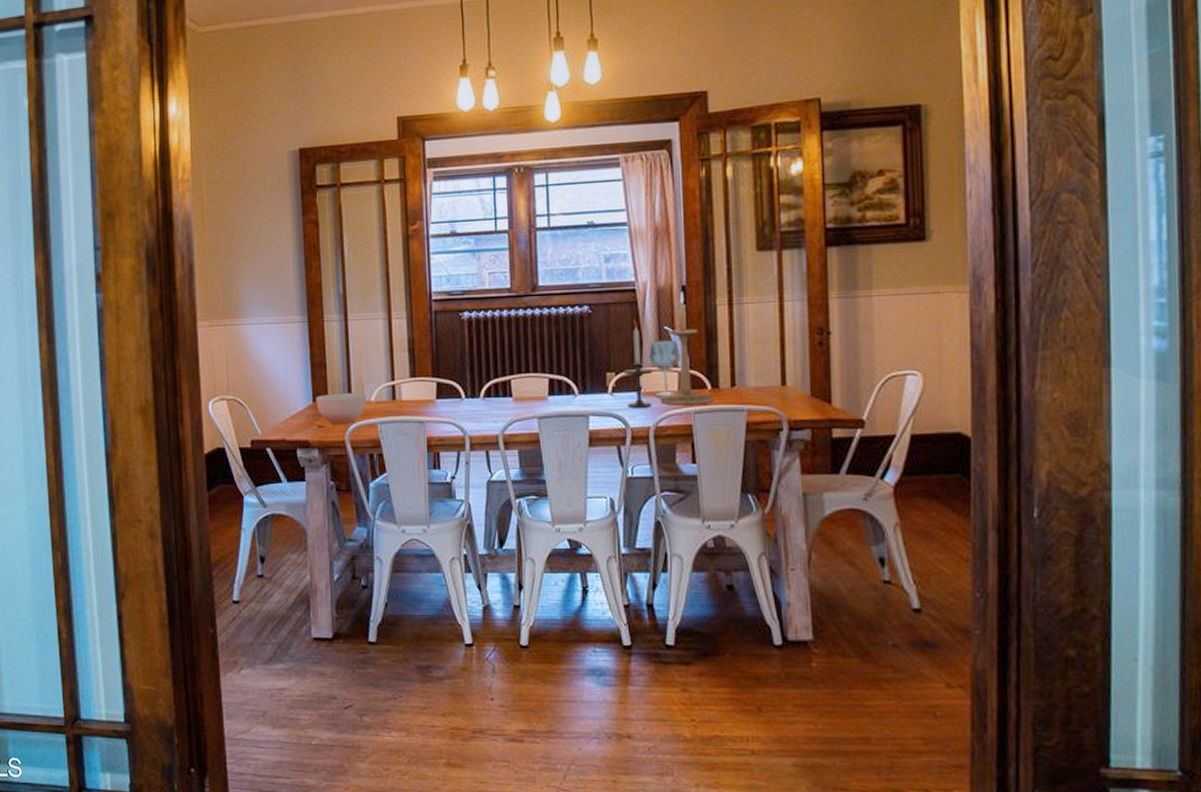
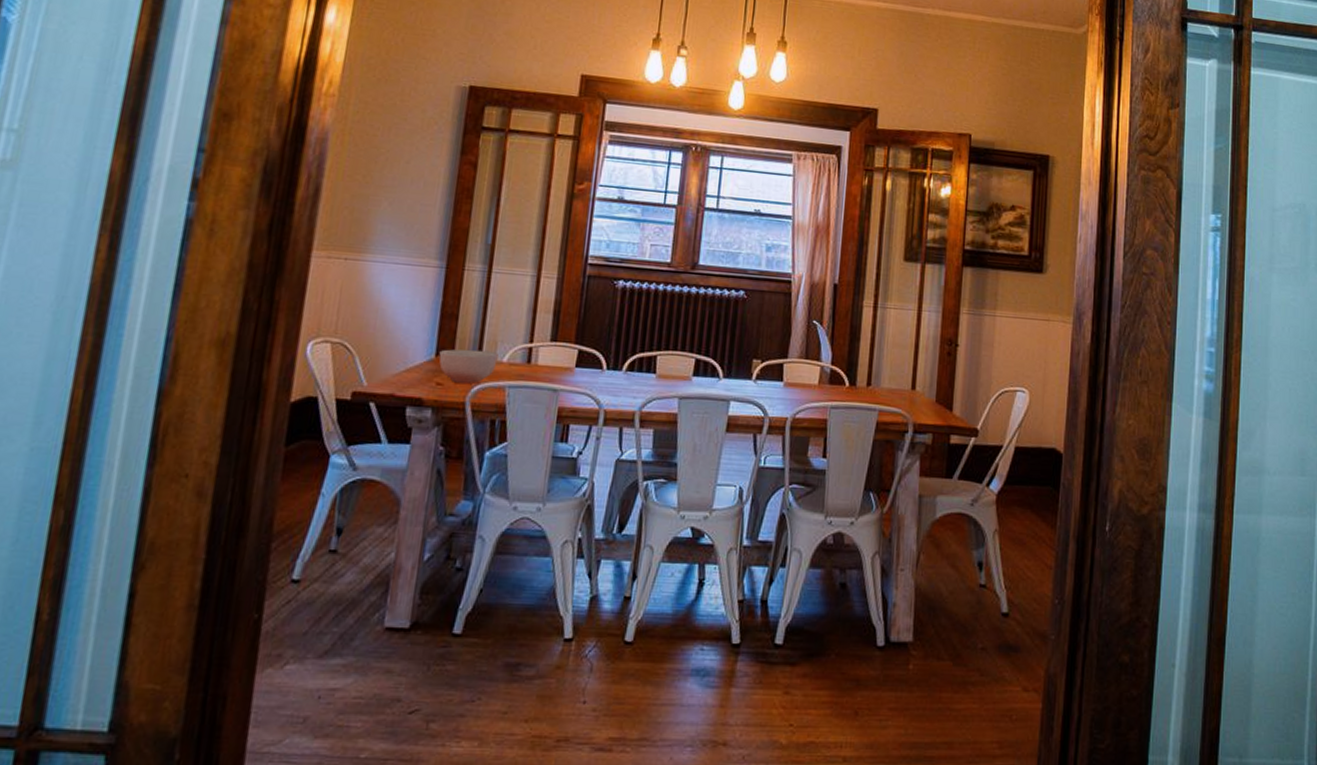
candlestick: present [624,319,653,408] -> none [768,310,797,398]
wine glass: present [648,340,682,398] -> none [794,333,825,391]
candlestick: present [660,292,714,405] -> none [800,289,850,401]

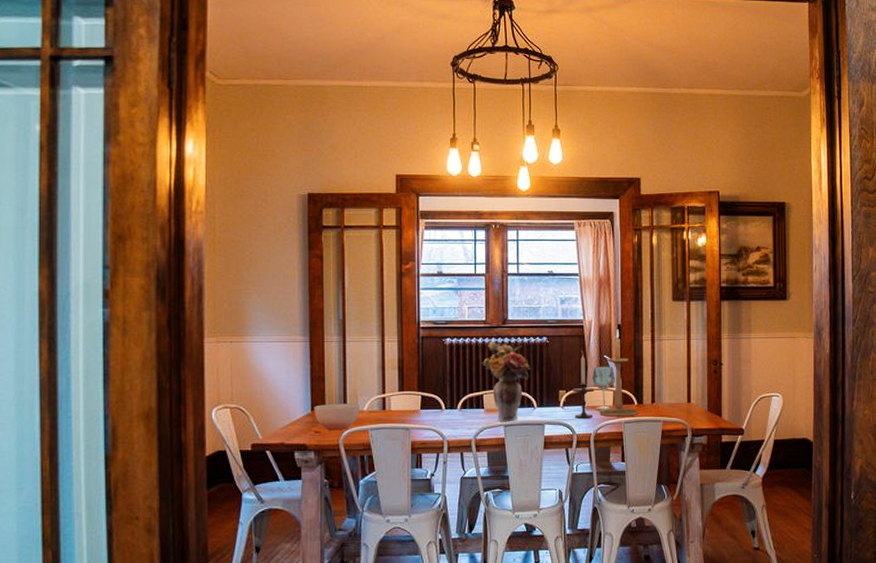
flower arrangement: none [657,288,720,394] -> present [480,341,531,422]
candlestick: none [768,310,797,398] -> present [573,349,595,419]
wine glass: none [794,333,825,391] -> present [591,366,616,411]
candlestick: none [800,289,850,401] -> present [599,329,639,417]

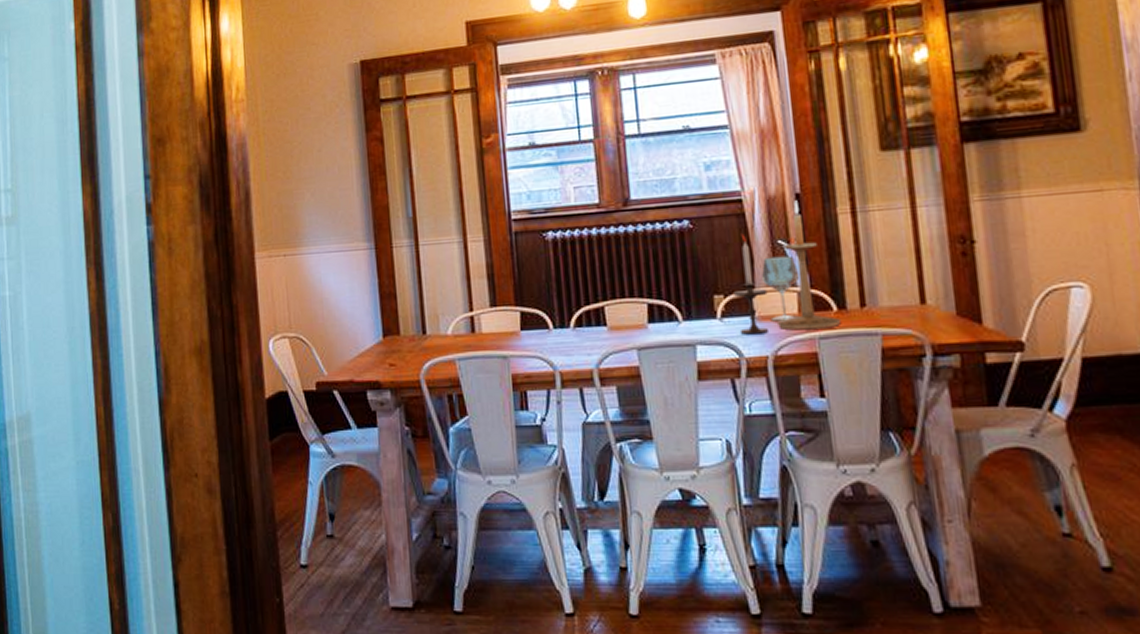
bowl: present [314,403,360,430] -> none [386,325,443,362]
flower arrangement: present [480,341,531,422] -> none [596,230,669,345]

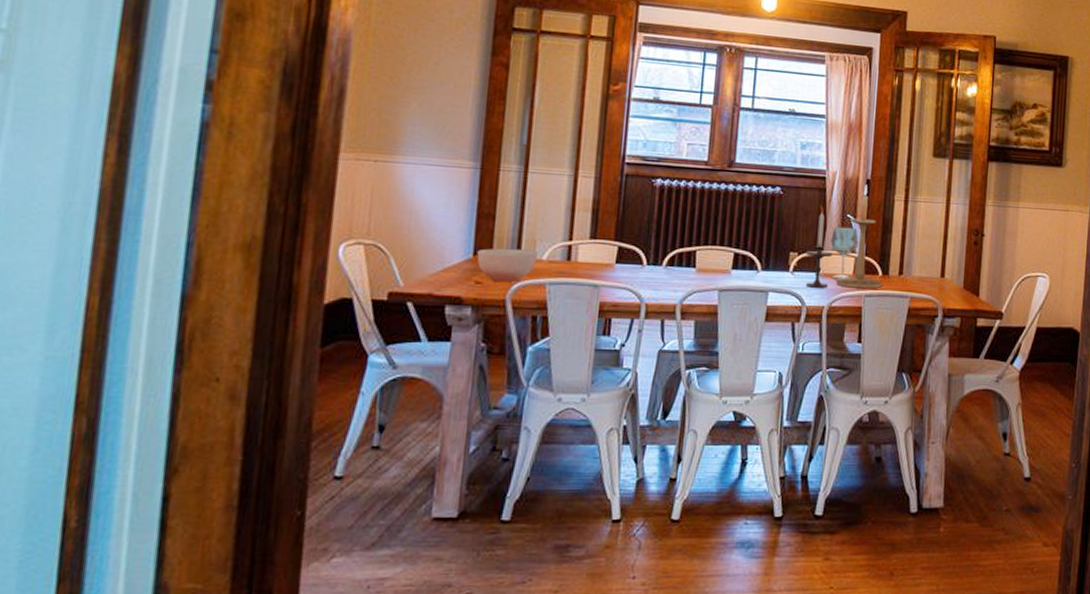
bowl: none [386,325,443,362] -> present [477,248,538,282]

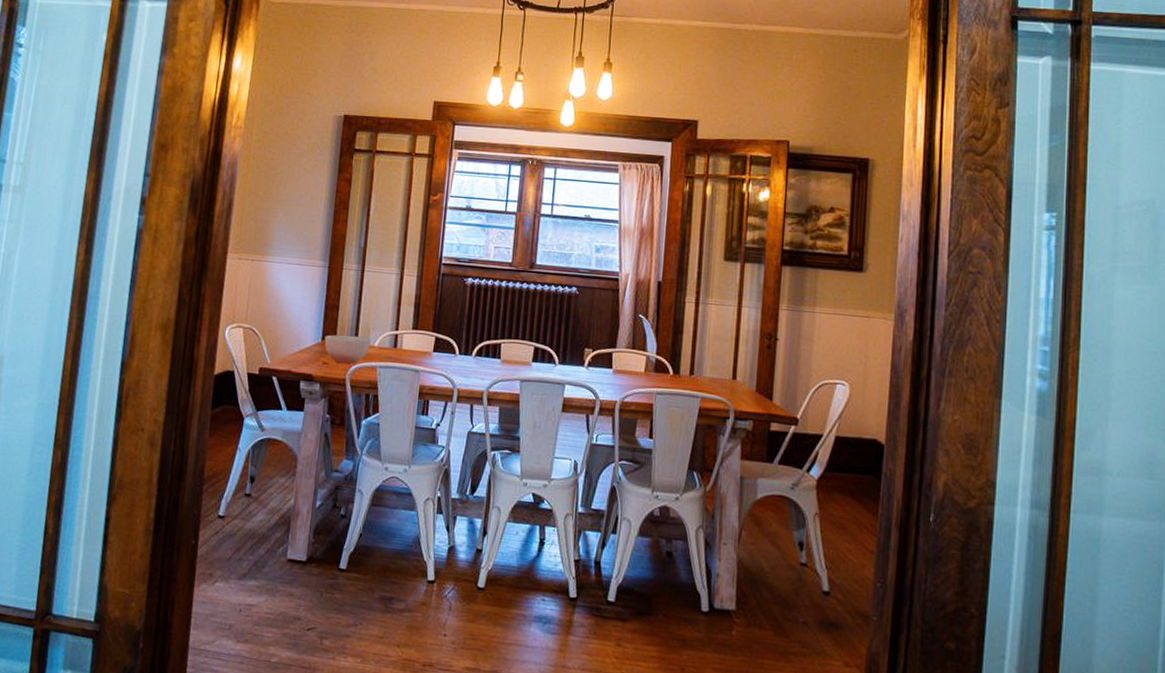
candlestick: present [805,205,833,288] -> none [599,305,625,384]
wine glass: present [829,226,859,281] -> none [622,326,651,377]
candlestick: present [836,185,884,289] -> none [628,287,674,387]

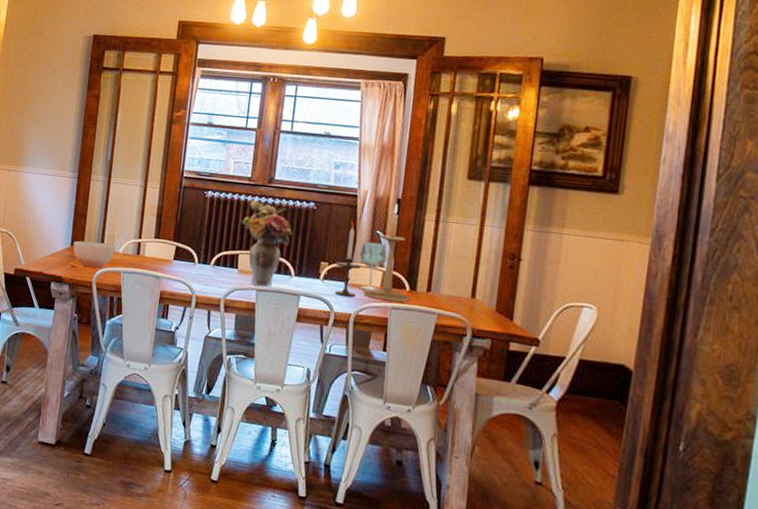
flower arrangement: none [501,285,556,378] -> present [239,199,293,288]
candlestick: none [599,305,625,384] -> present [334,220,361,298]
wine glass: none [622,326,651,377] -> present [358,241,388,292]
candlestick: none [628,287,674,387] -> present [363,204,411,303]

